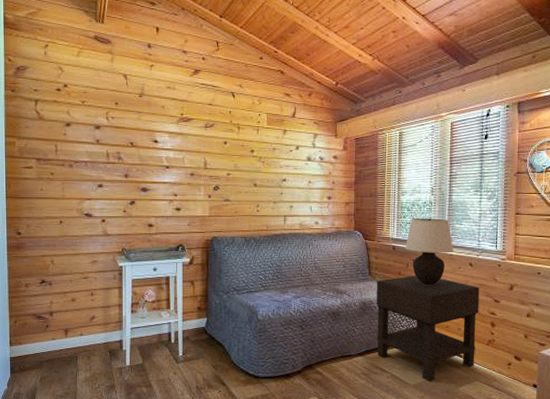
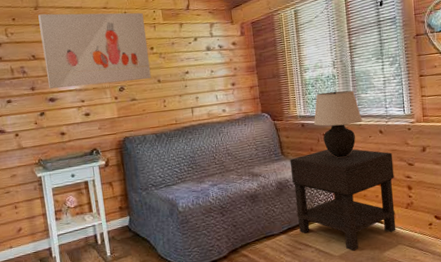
wall art: none [142,102,249,181] -> present [38,12,152,89]

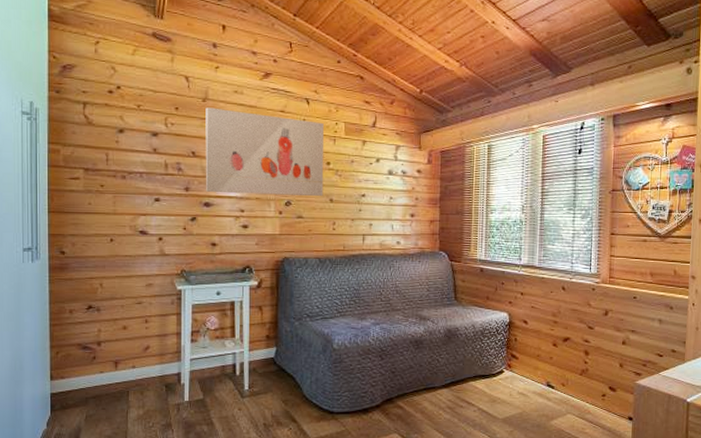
nightstand: present [289,148,396,251] -> none [462,299,573,415]
table lamp: present [313,90,362,158] -> none [493,238,546,311]

